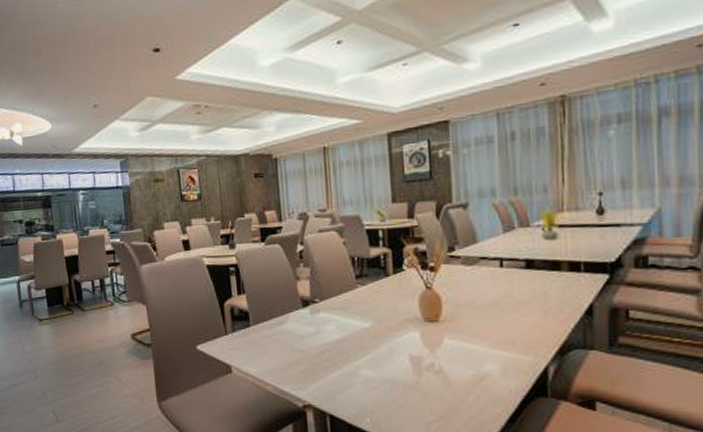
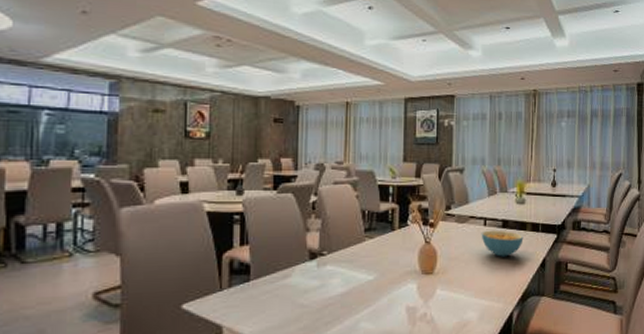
cereal bowl: none [496,271,558,303] -> present [481,230,524,257]

